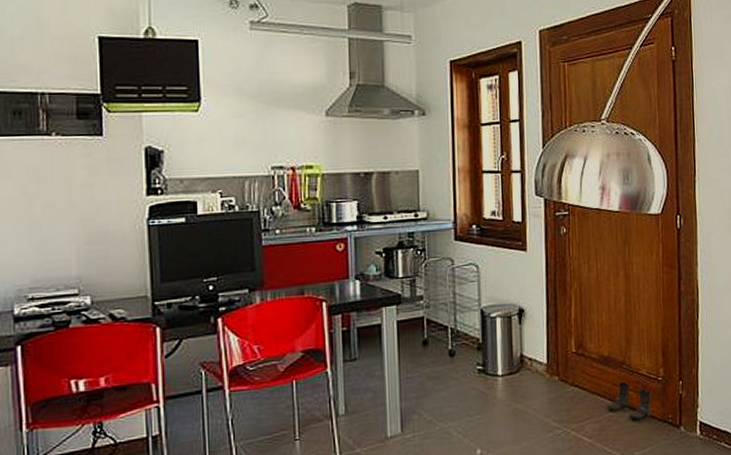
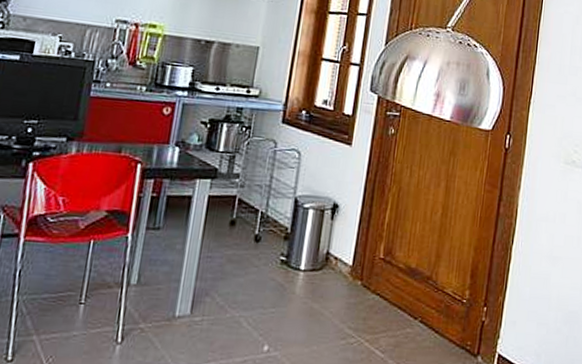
boots: present [607,381,652,421] -> none [405,297,454,342]

